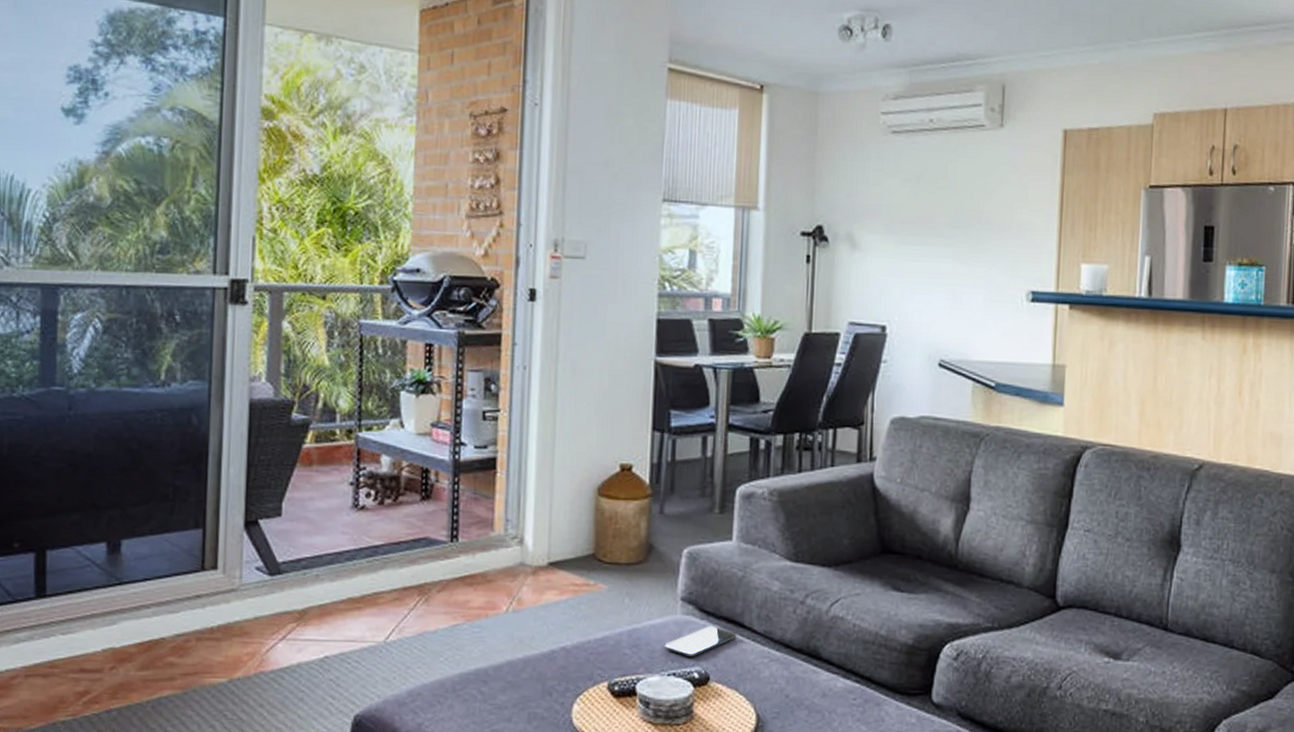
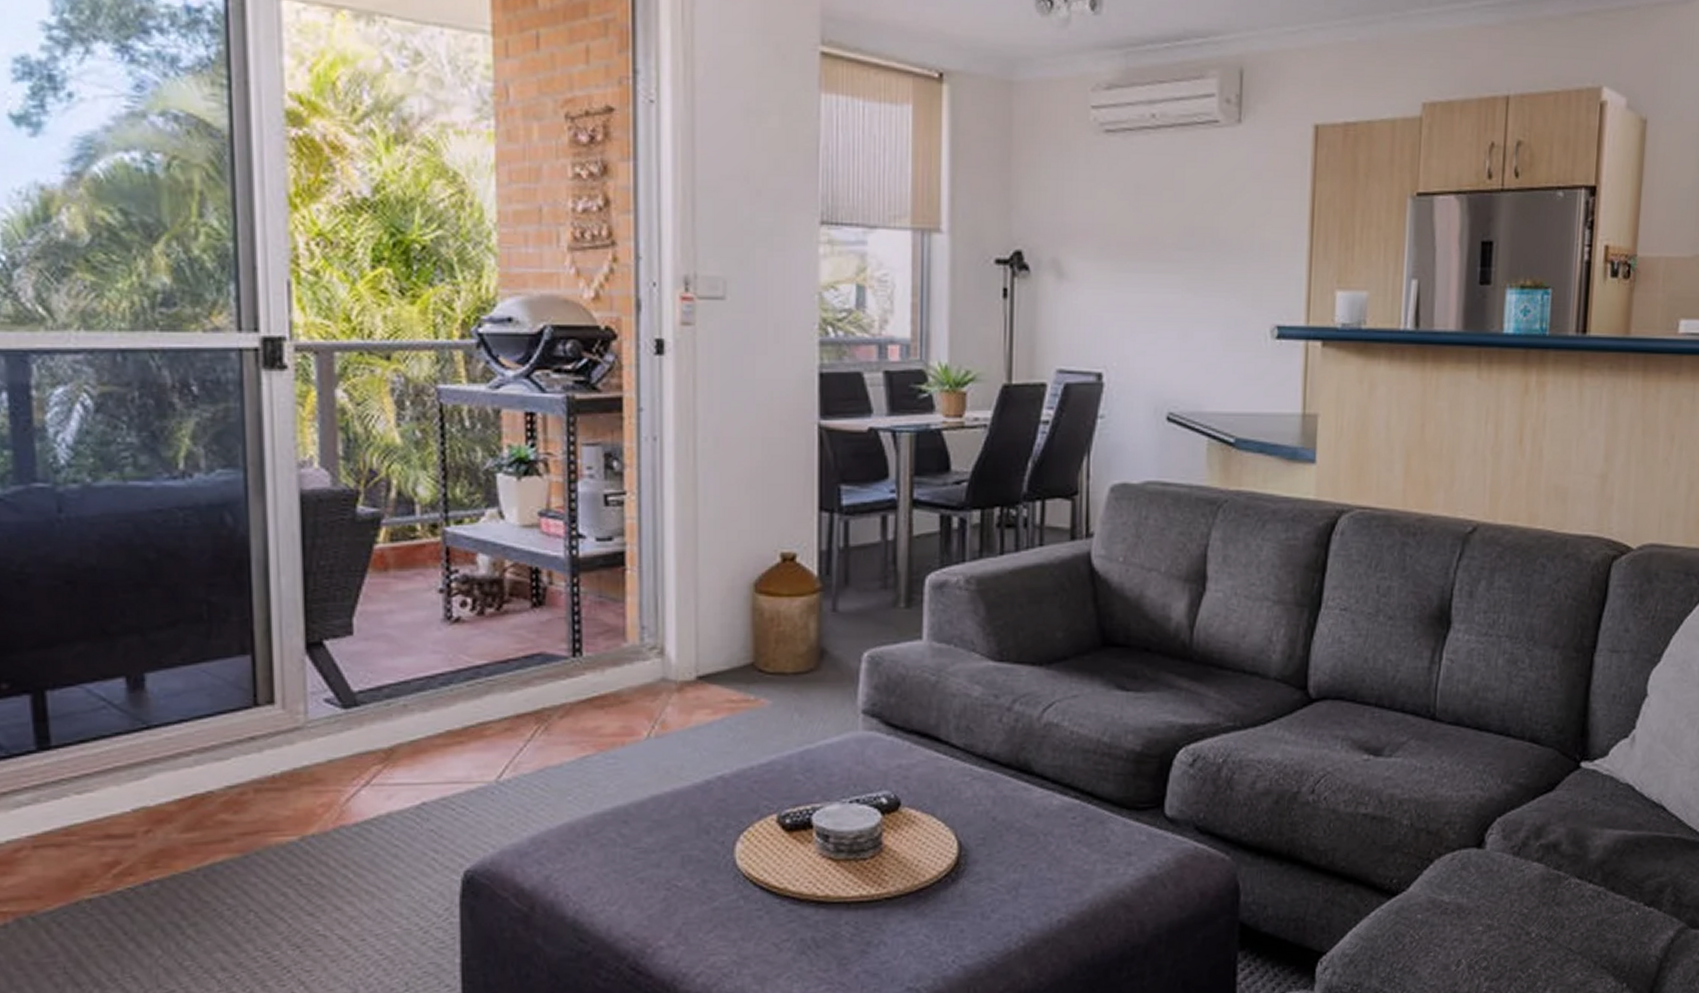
smartphone: present [664,625,737,657] -> none [844,741,932,780]

